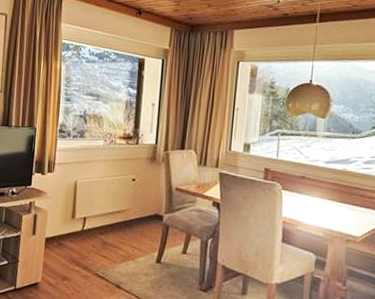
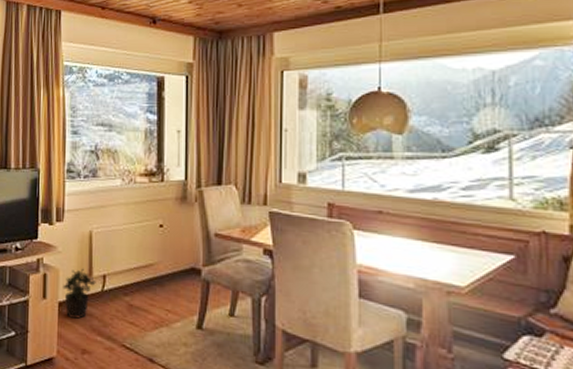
potted plant: none [50,211,78,252] -> present [63,268,96,319]

